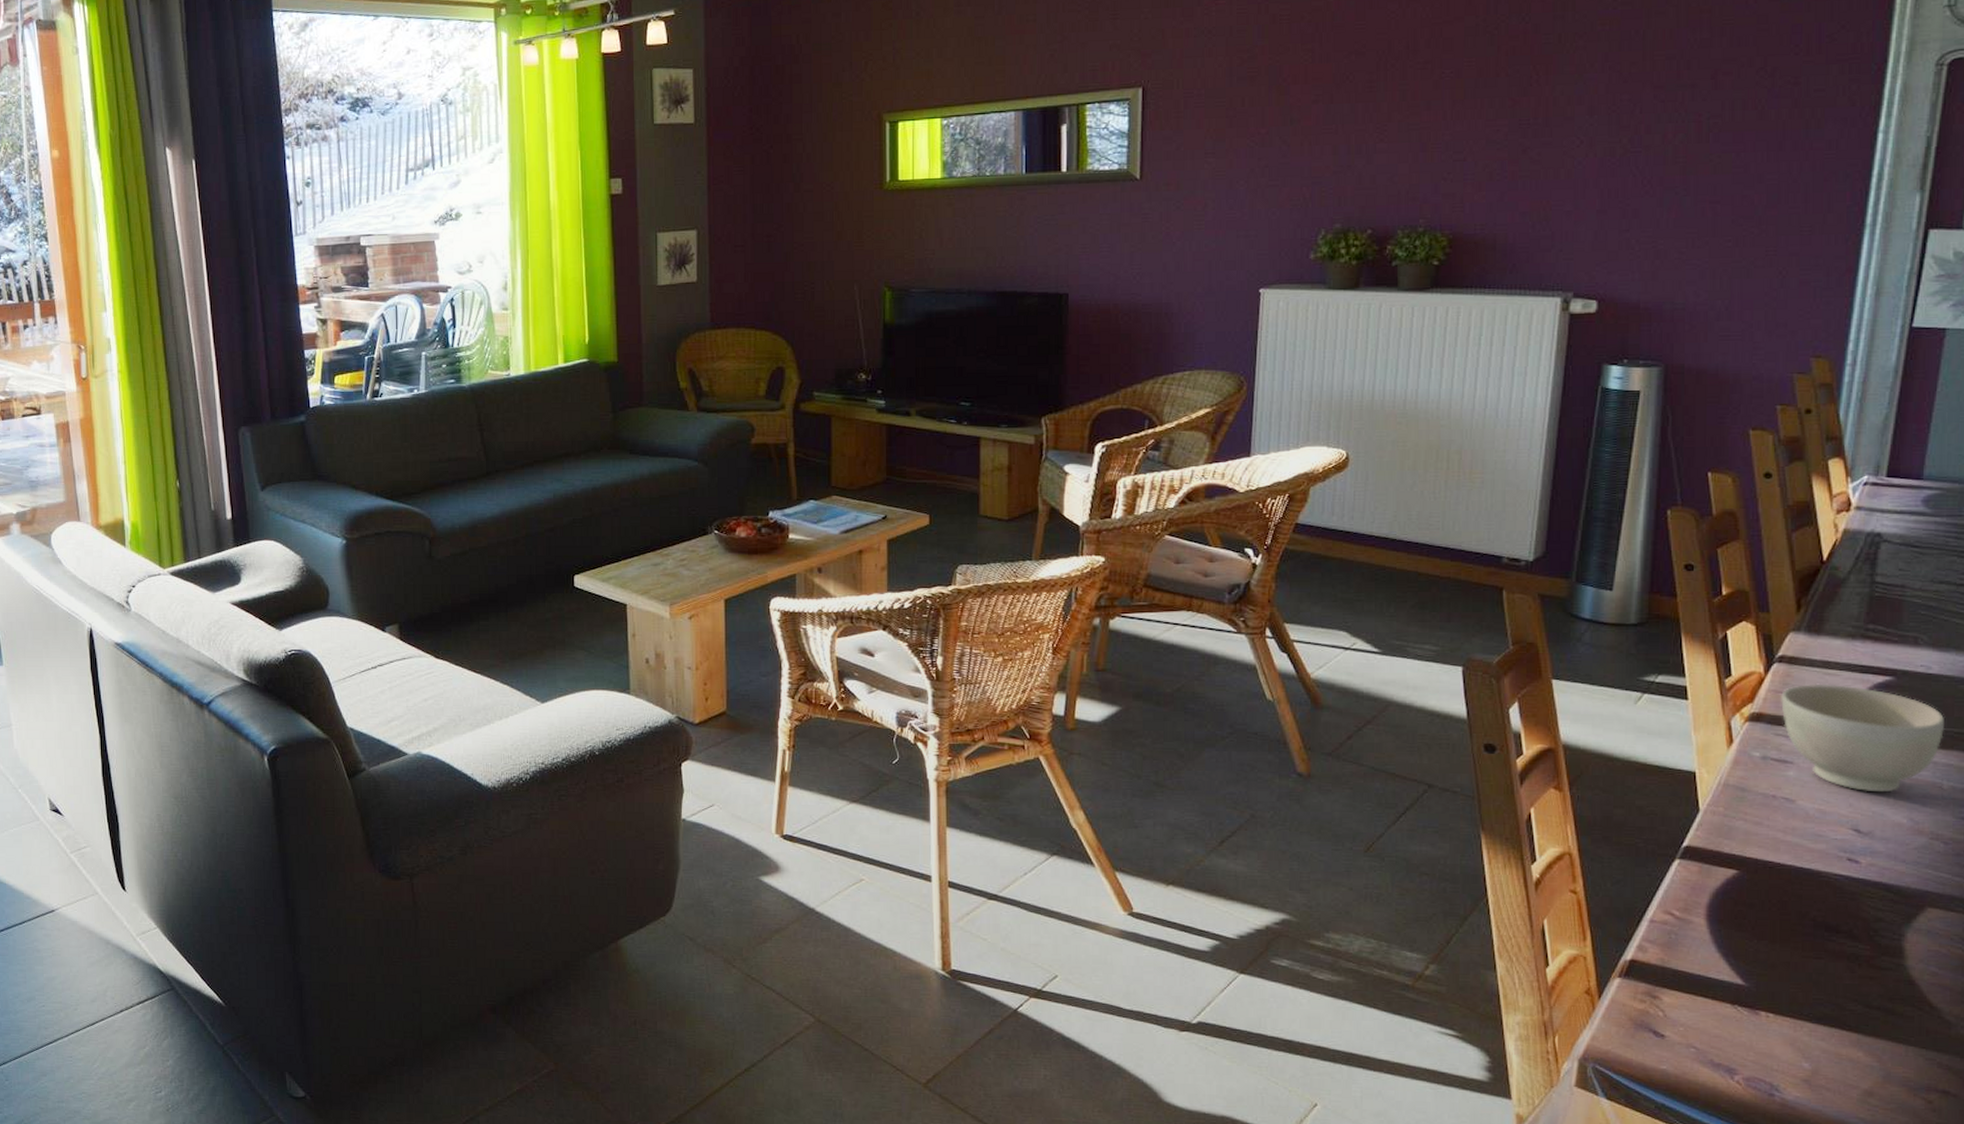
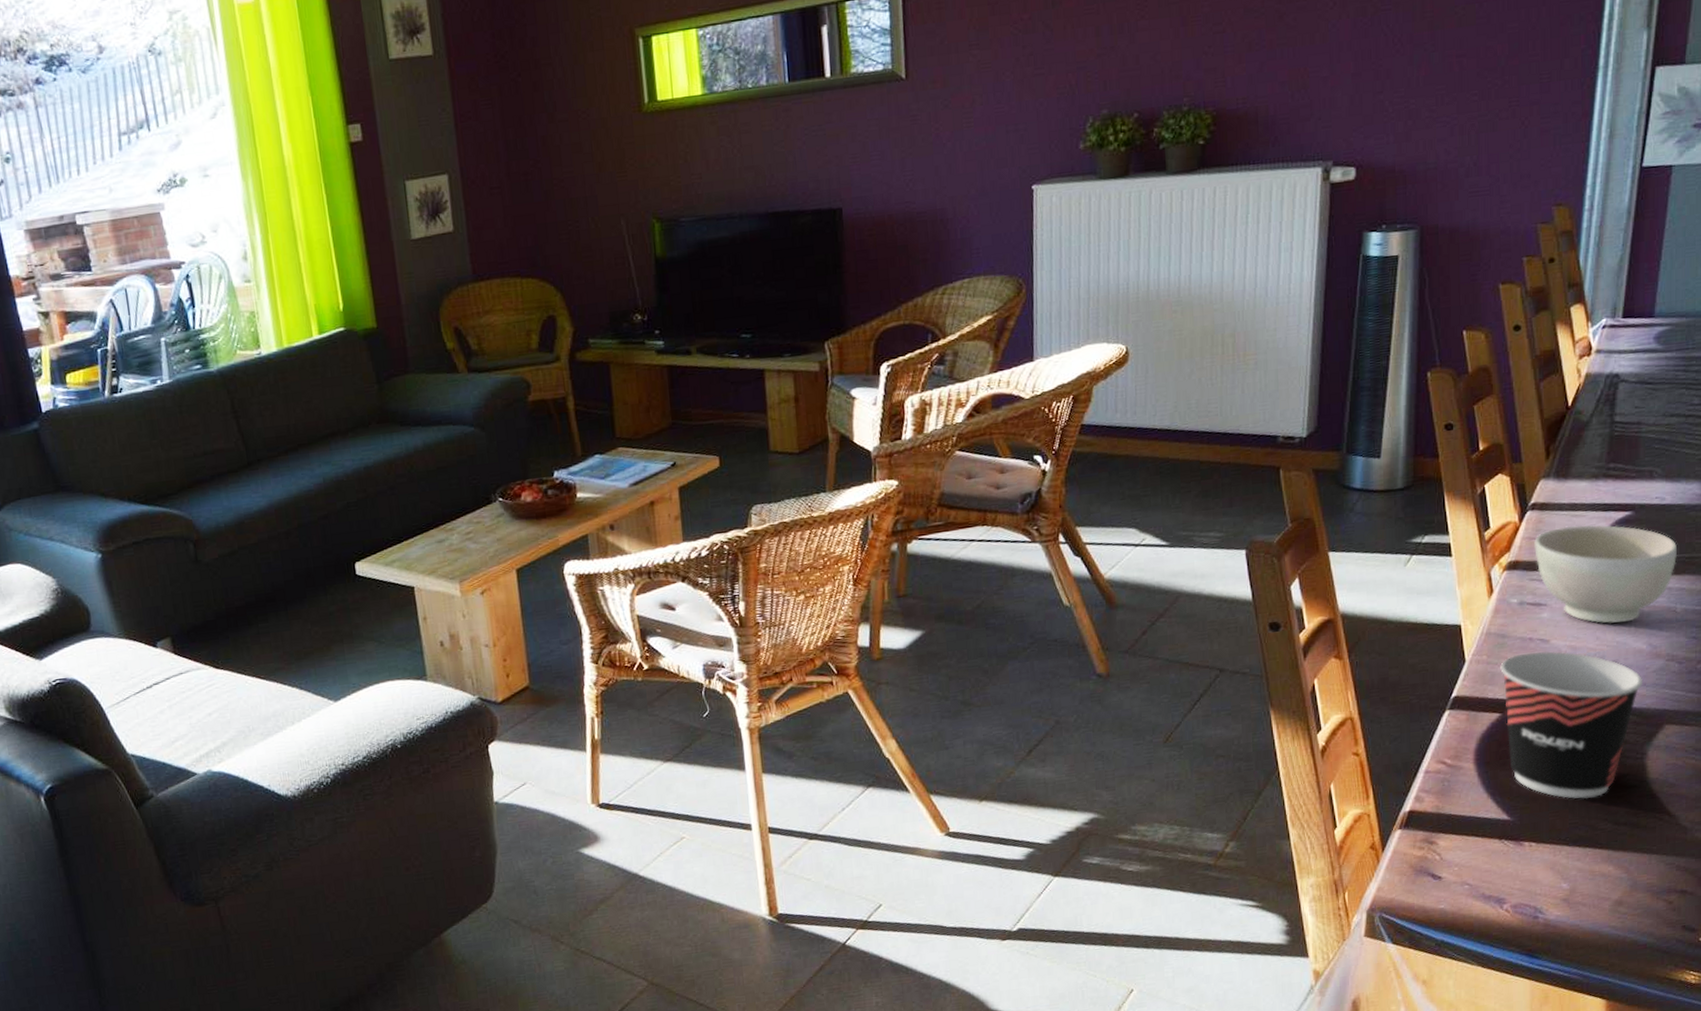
cup: none [1738,810,1903,975] -> present [1500,651,1644,799]

